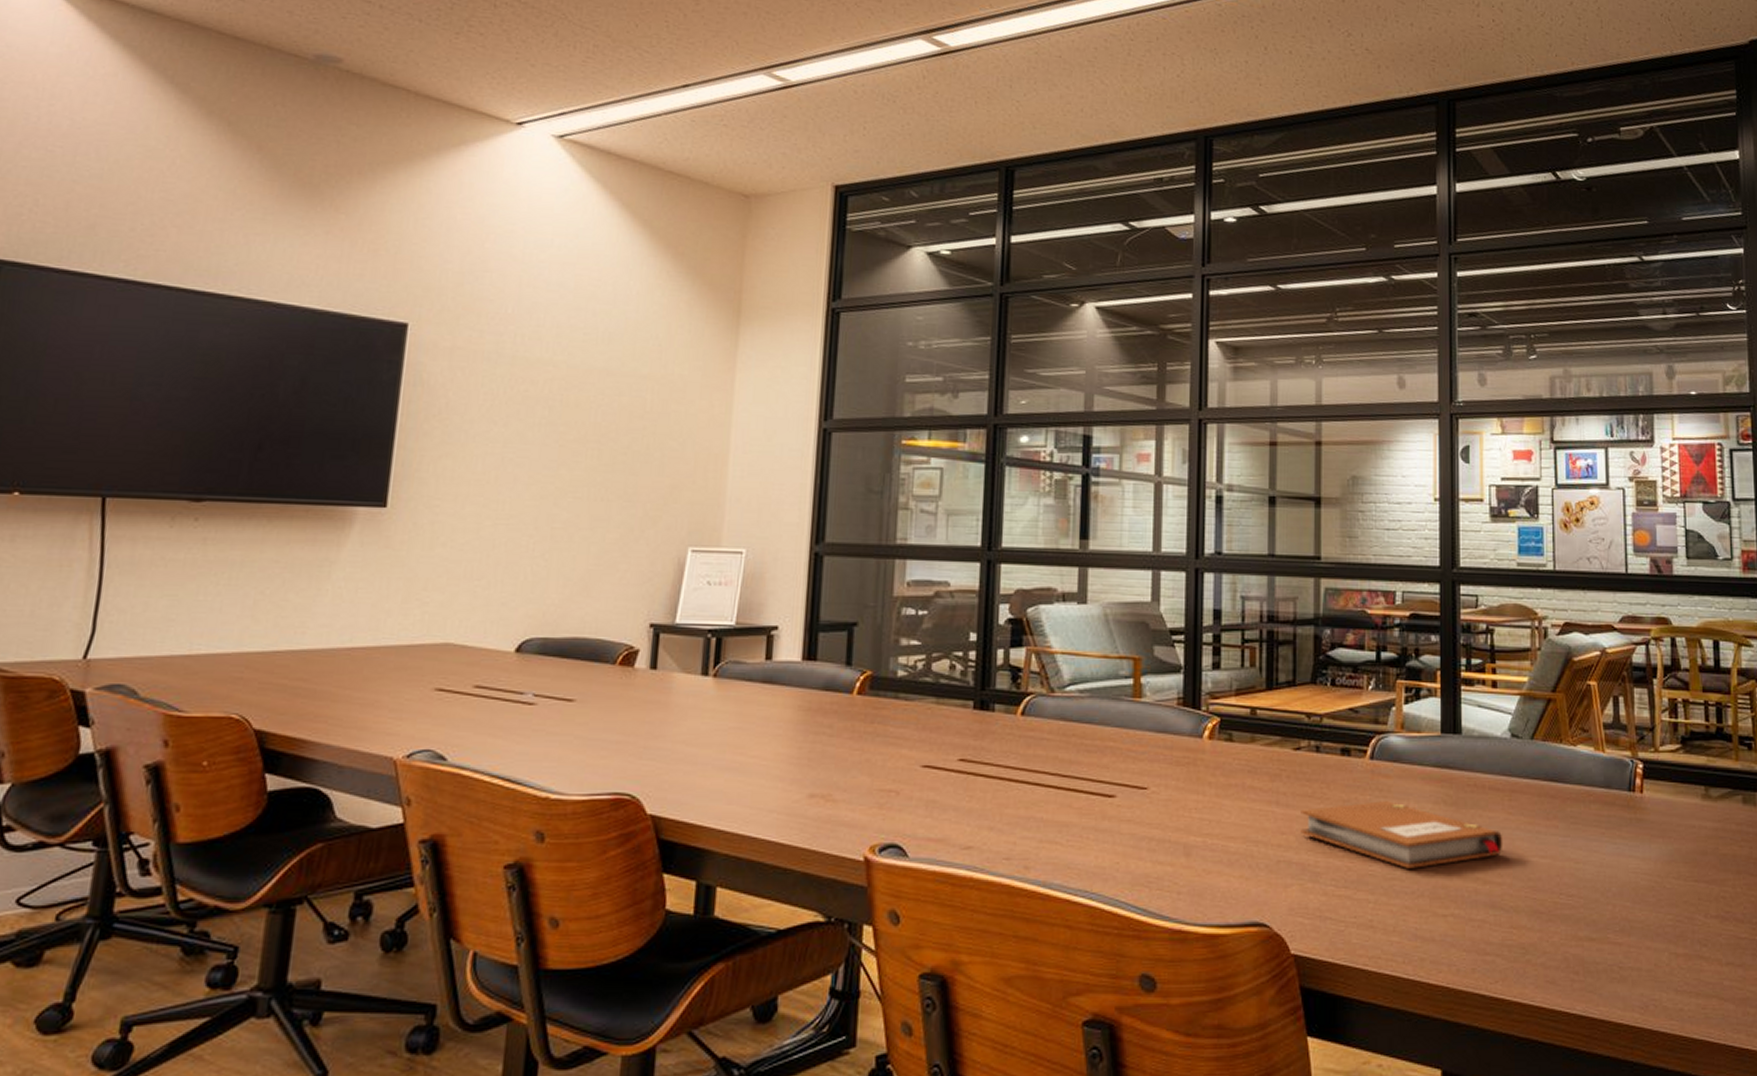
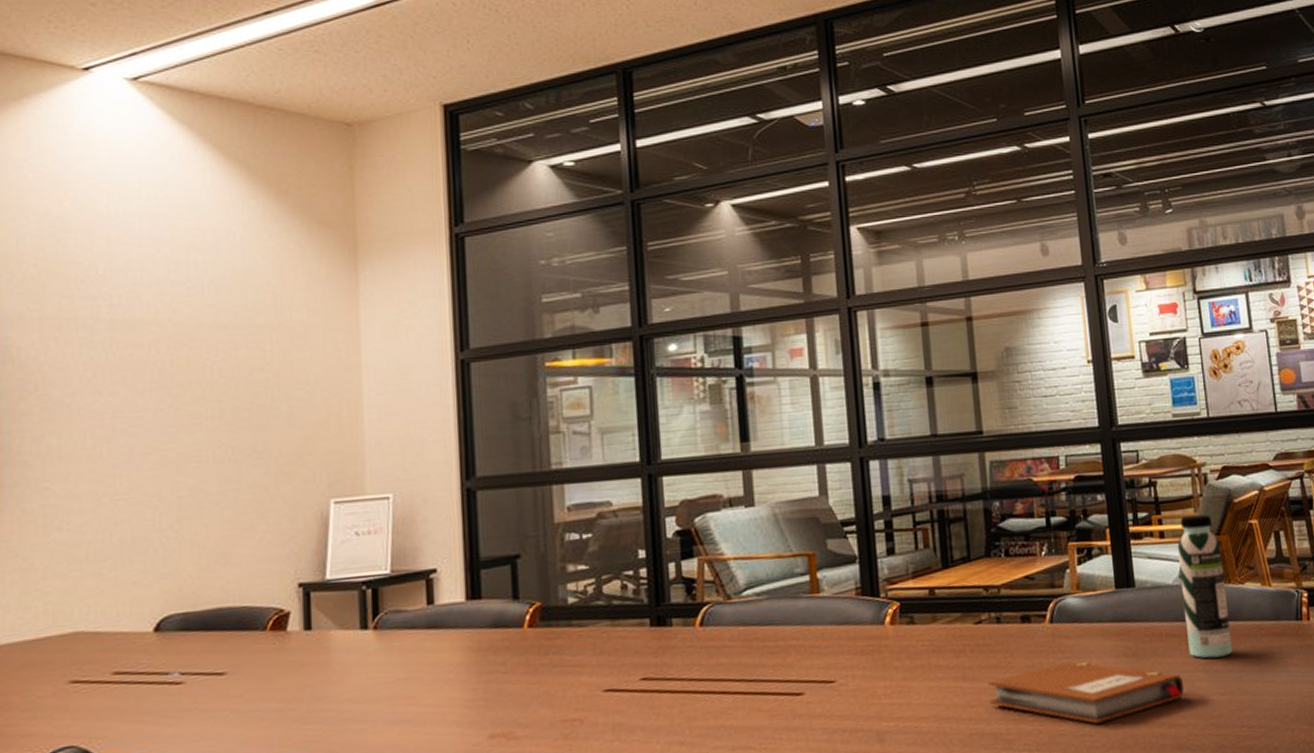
water bottle: none [1509,667,1557,818] -> present [1177,514,1232,659]

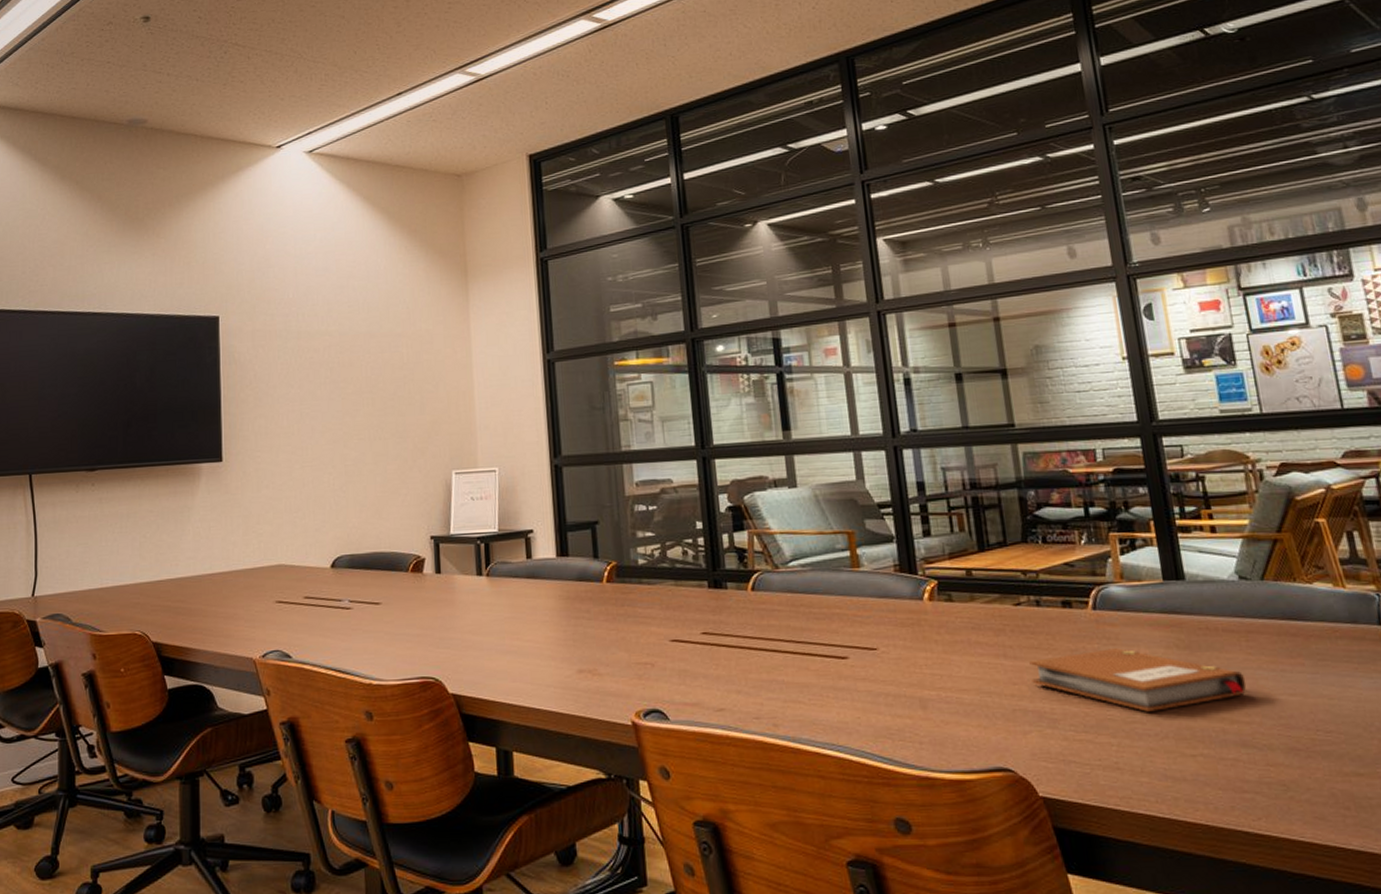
water bottle: present [1177,514,1232,659] -> none [1231,510,1301,657]

